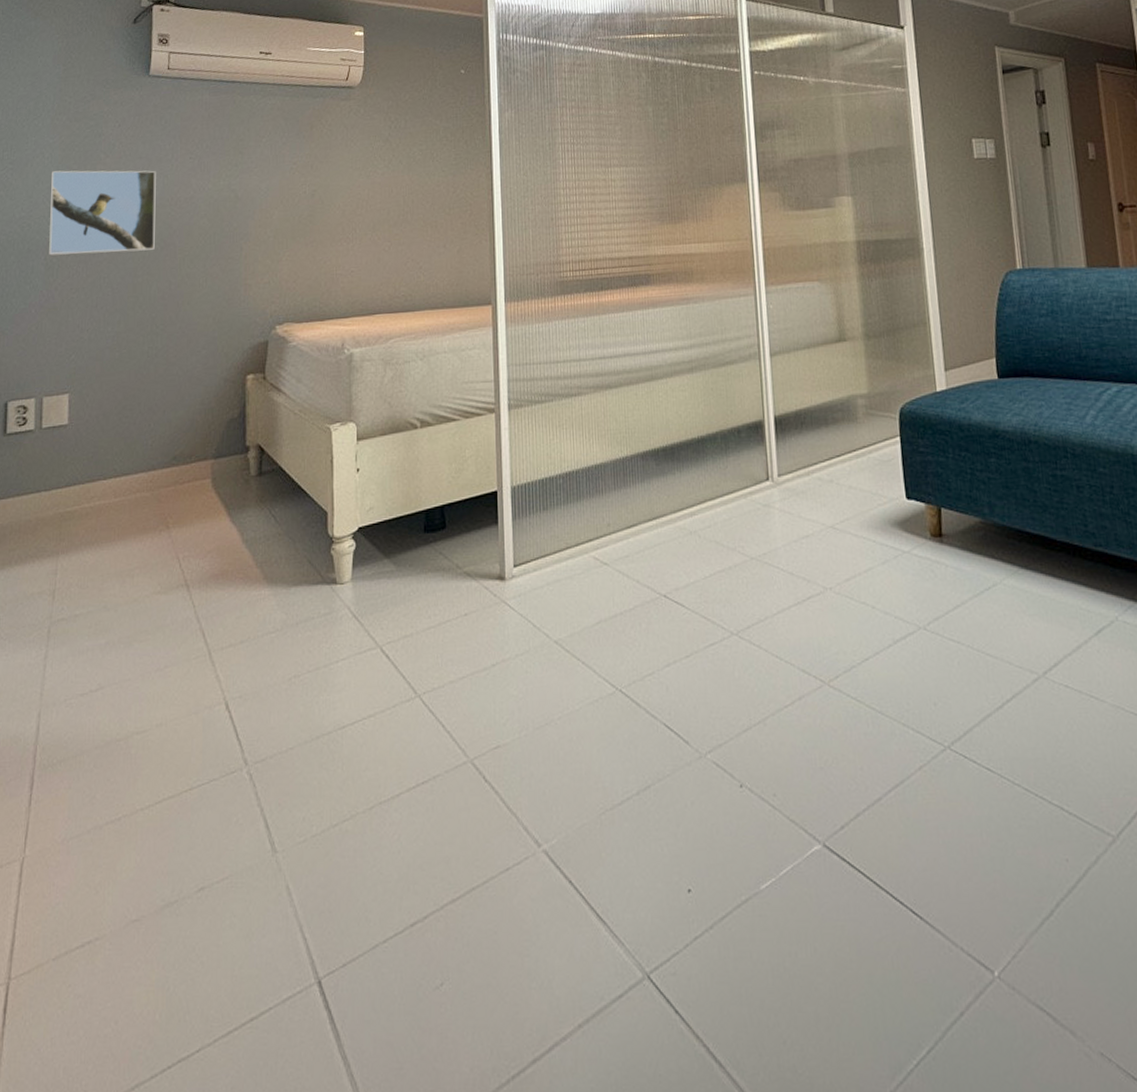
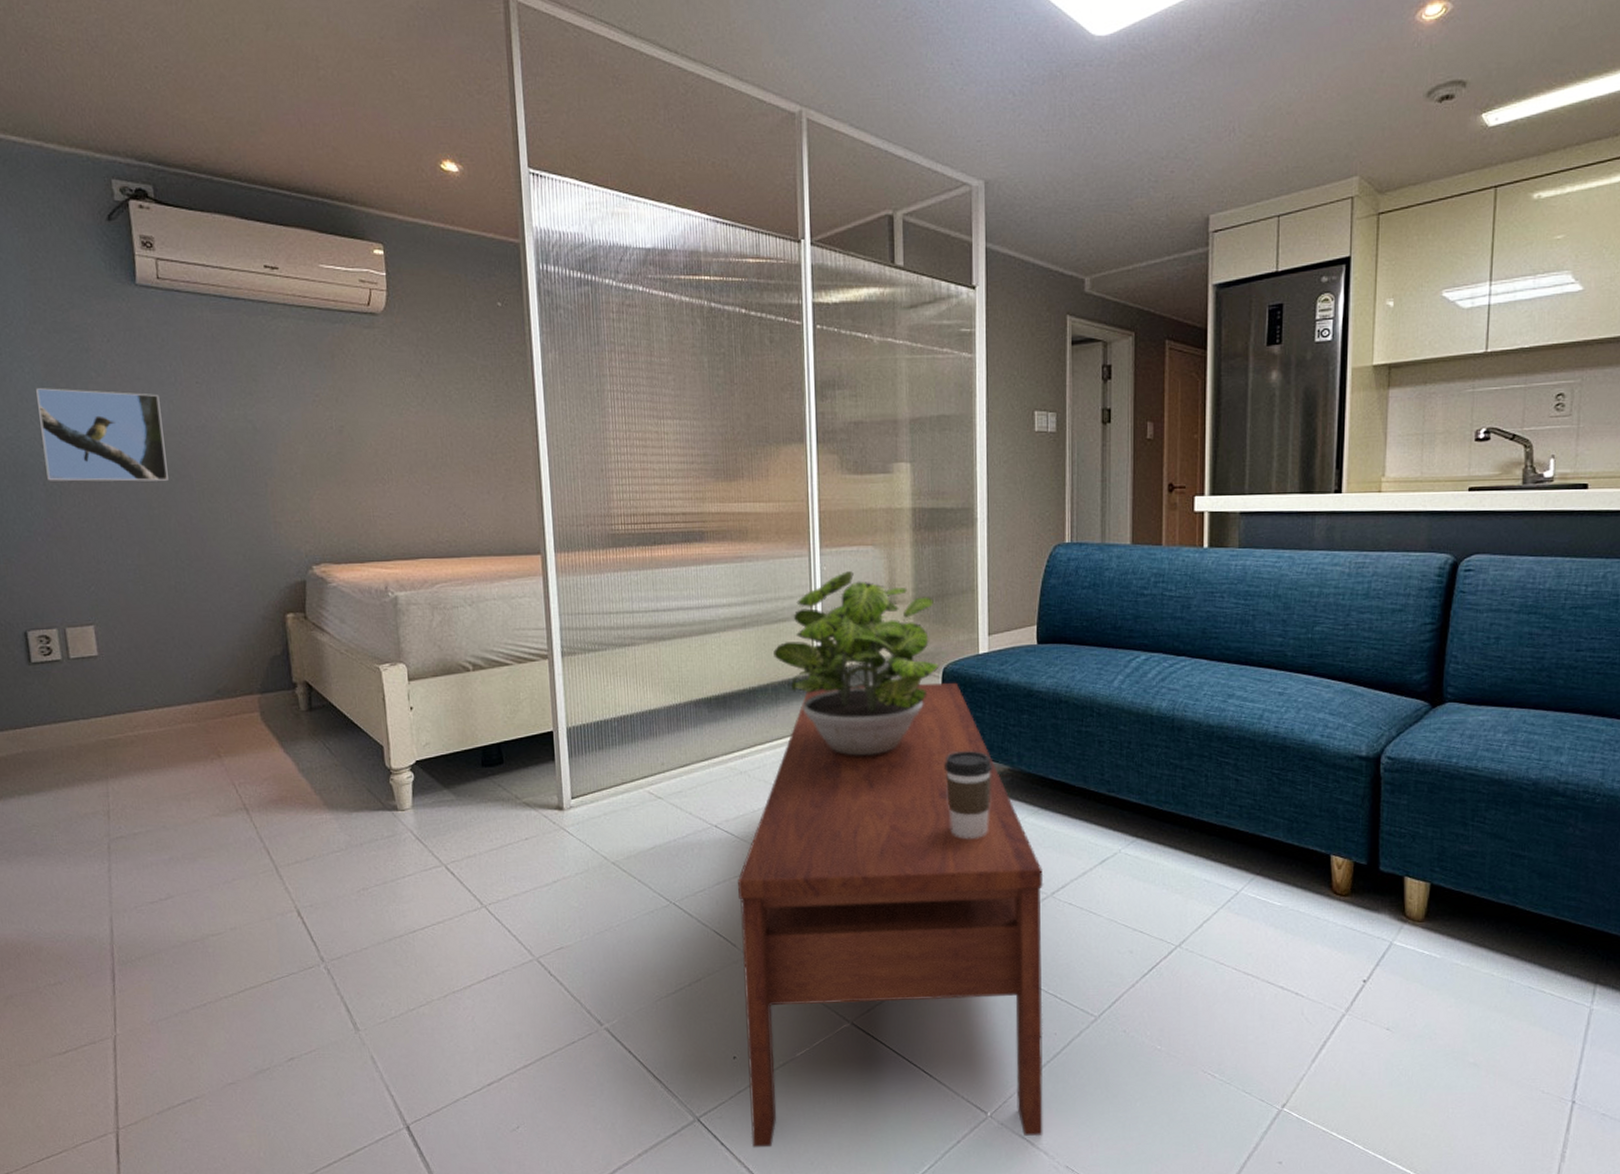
coffee table: none [688,423,1067,1018] -> present [737,682,1044,1148]
potted plant: none [722,308,896,511] -> present [773,571,939,756]
coffee cup: none [909,501,964,606] -> present [945,751,992,838]

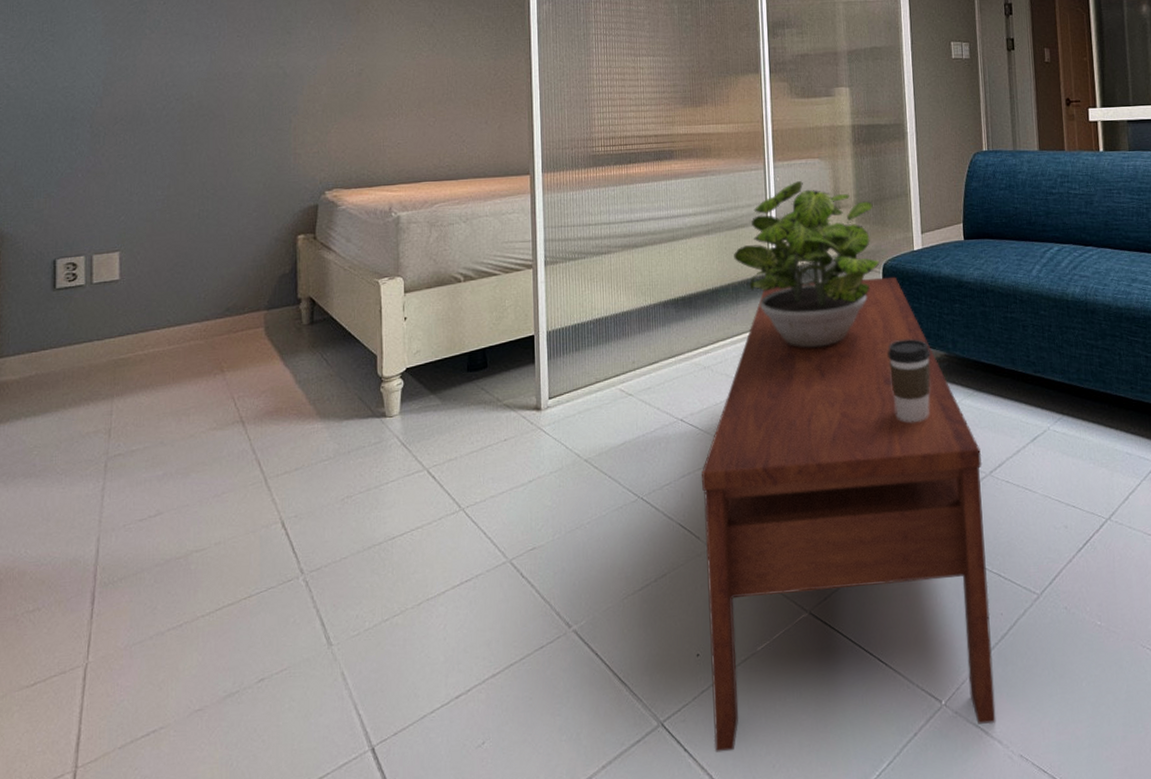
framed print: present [36,388,168,482] -> none [95,44,203,124]

